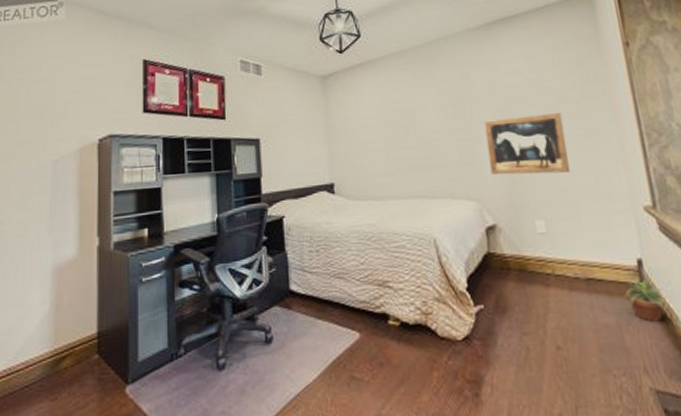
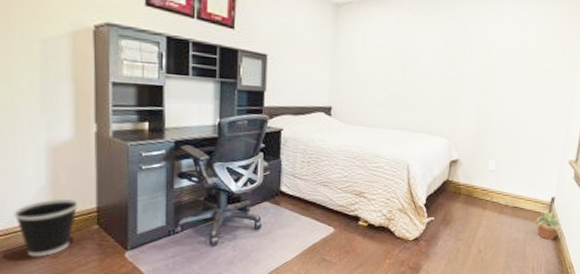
wastebasket: none [17,325,80,401] -> present [13,198,79,257]
wall art: present [484,113,571,175] -> none [465,73,534,126]

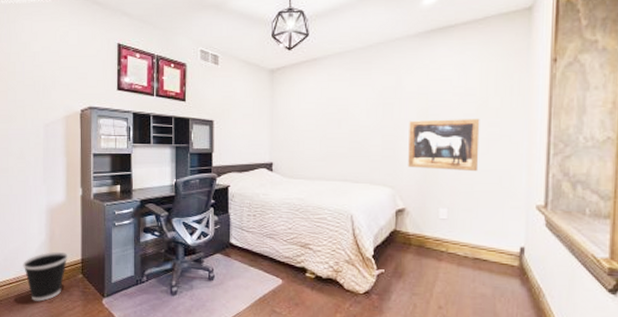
wall art: none [465,73,534,126] -> present [408,119,480,171]
potted plant: present [535,209,563,240] -> none [504,261,539,297]

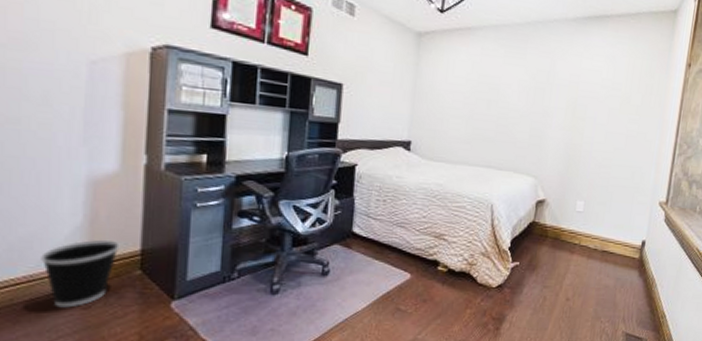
wall art: present [408,119,480,171] -> none [553,108,622,165]

